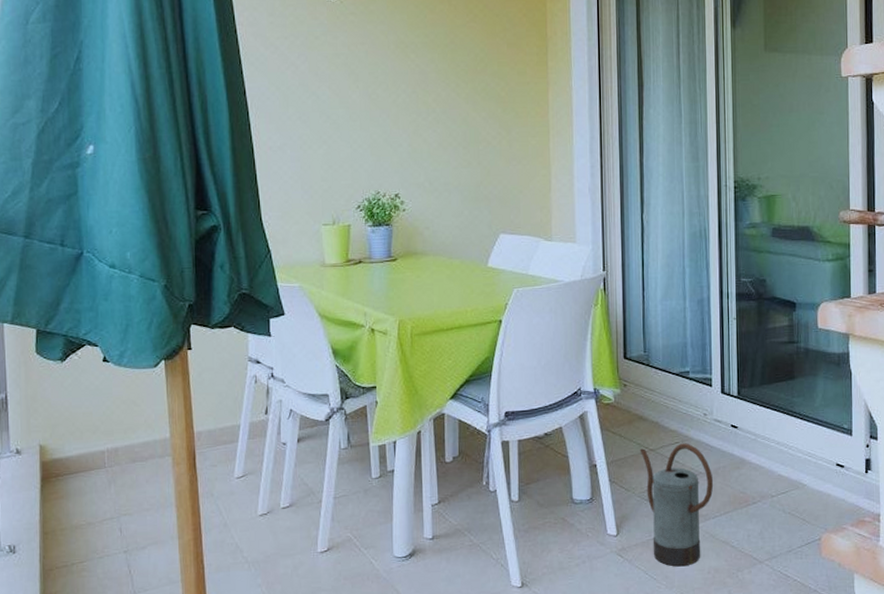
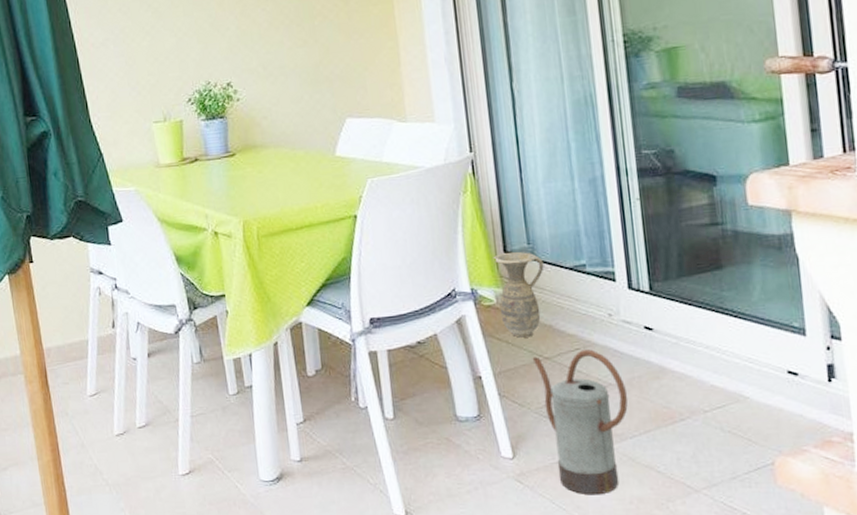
ceramic jug: none [614,359,656,432] -> present [493,252,544,338]

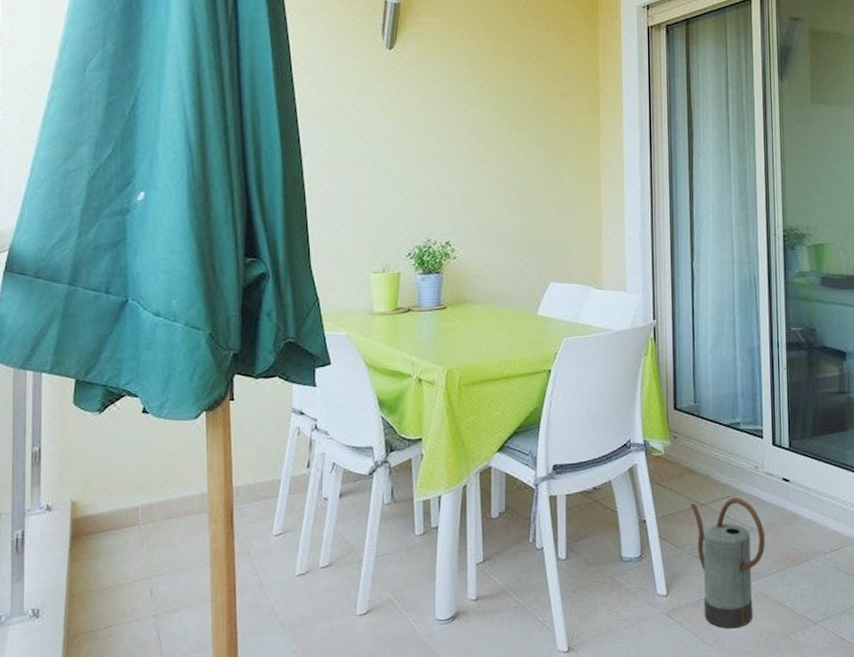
ceramic jug: present [493,252,544,338] -> none [664,410,706,486]

